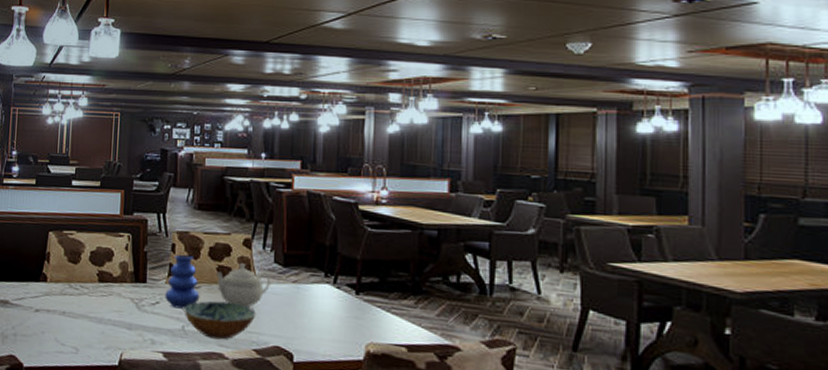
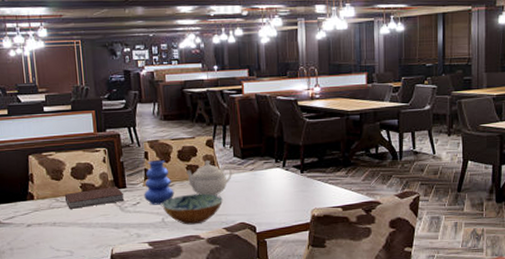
notebook: none [78,279,143,299] -> present [64,187,125,209]

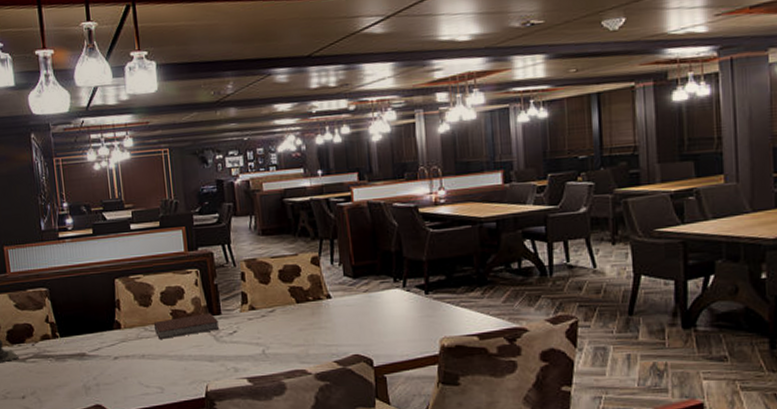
vase: present [144,159,175,205] -> none [241,280,276,334]
bowl: present [162,193,223,225] -> none [262,320,332,358]
teapot: present [187,160,232,196] -> none [289,280,343,323]

